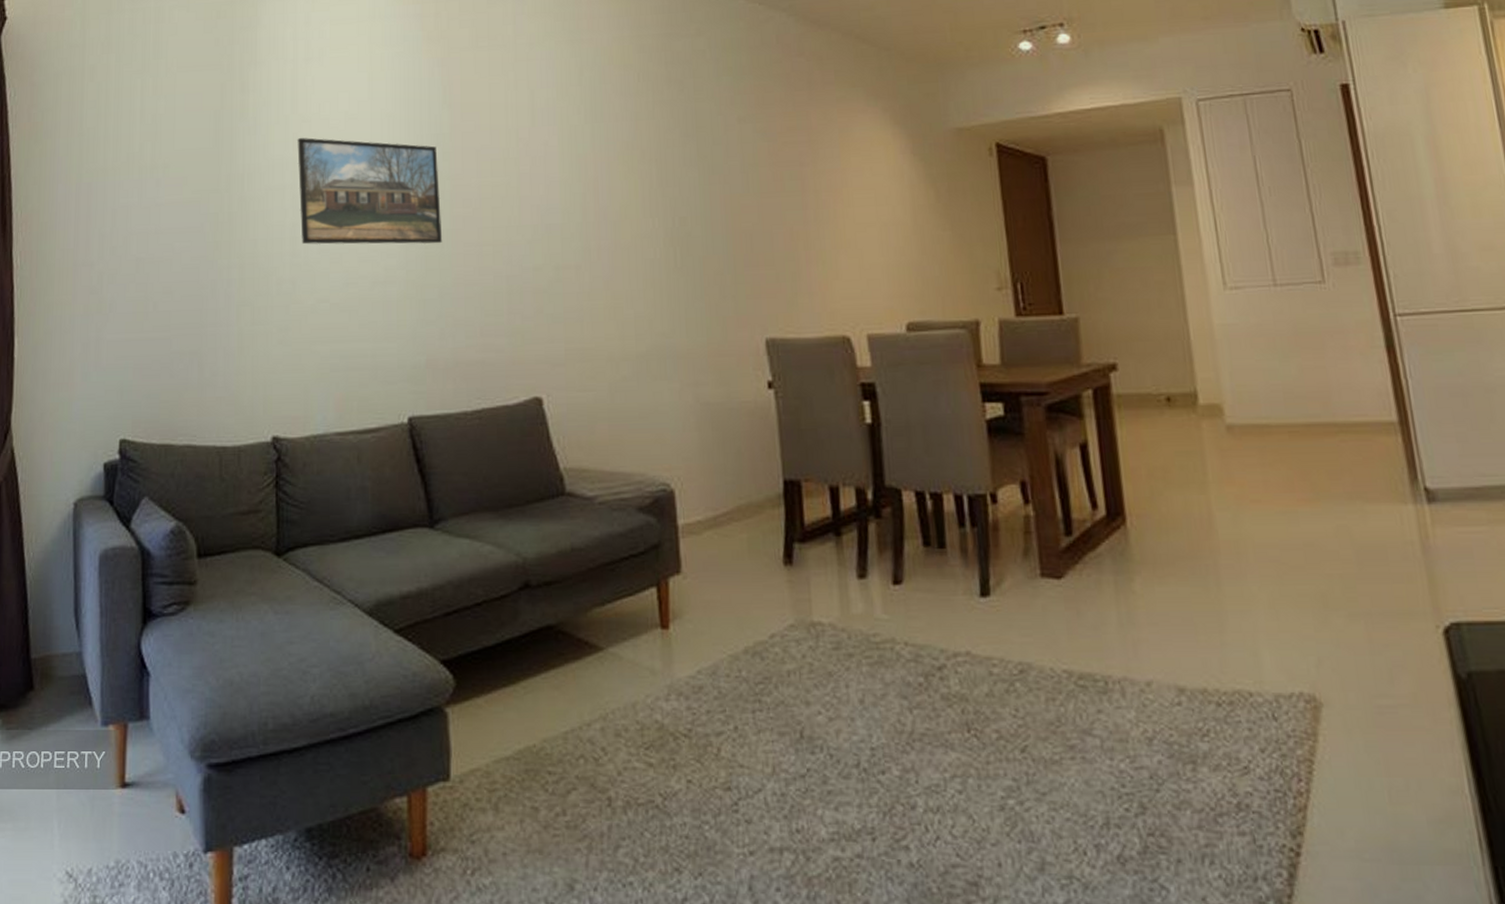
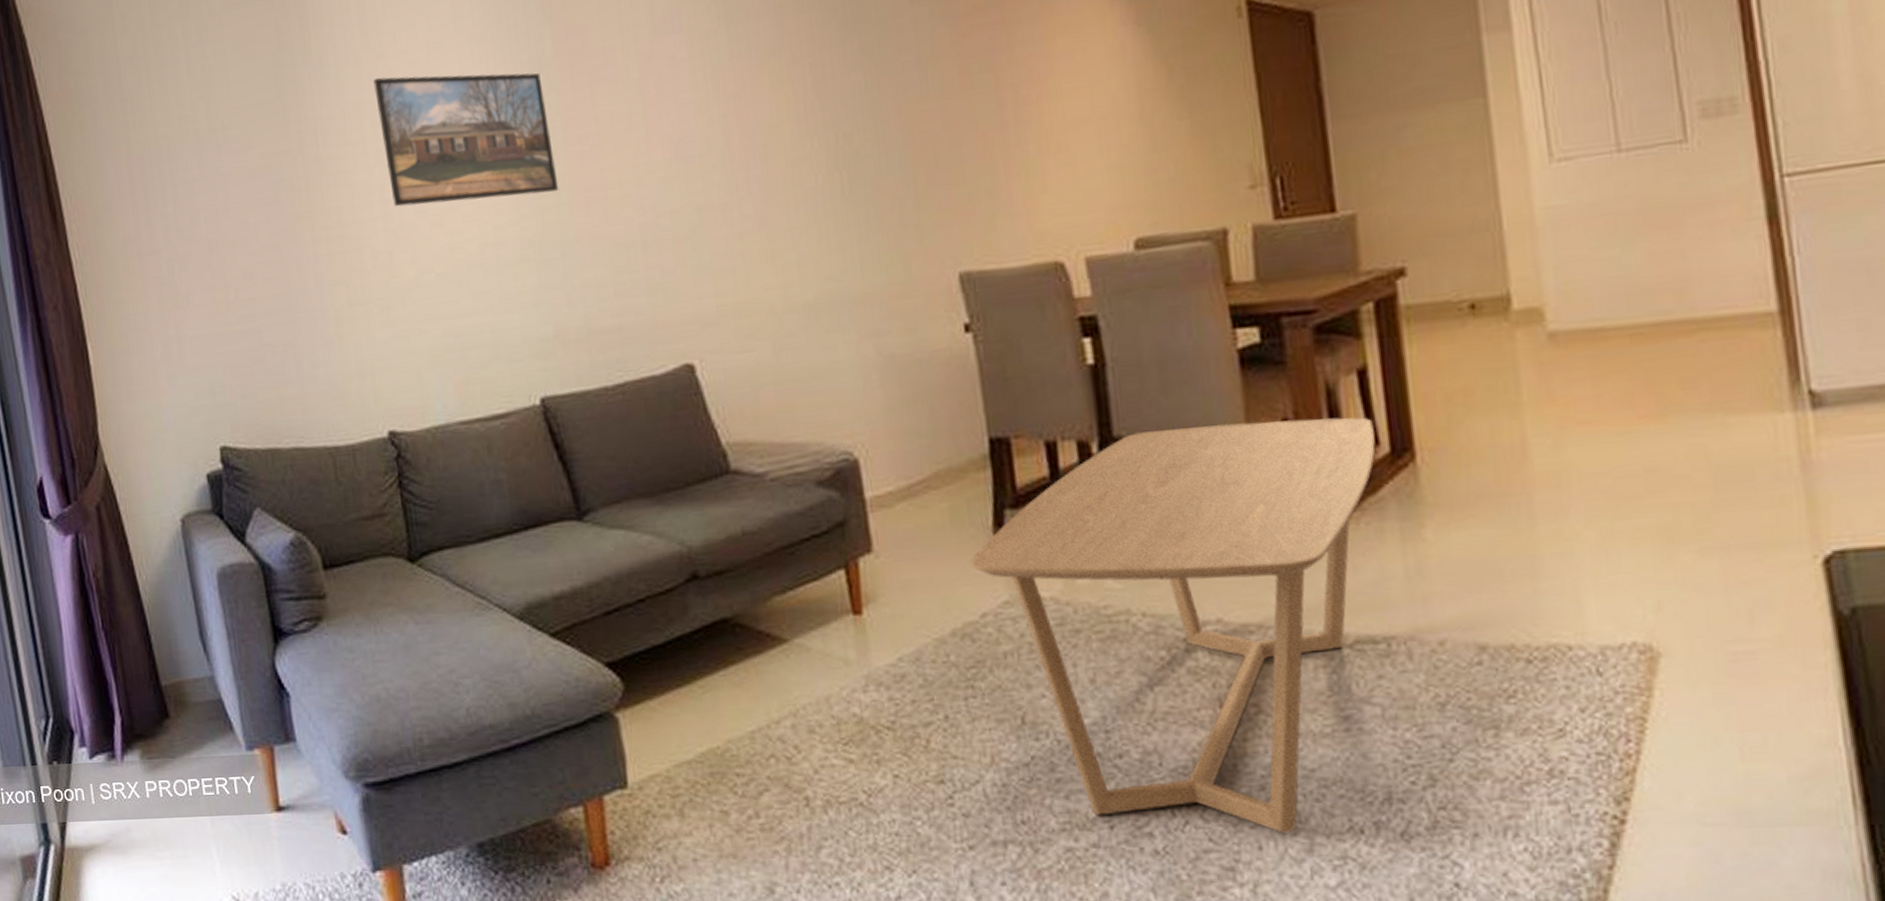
coffee table: none [763,481,1095,853] -> present [970,417,1376,835]

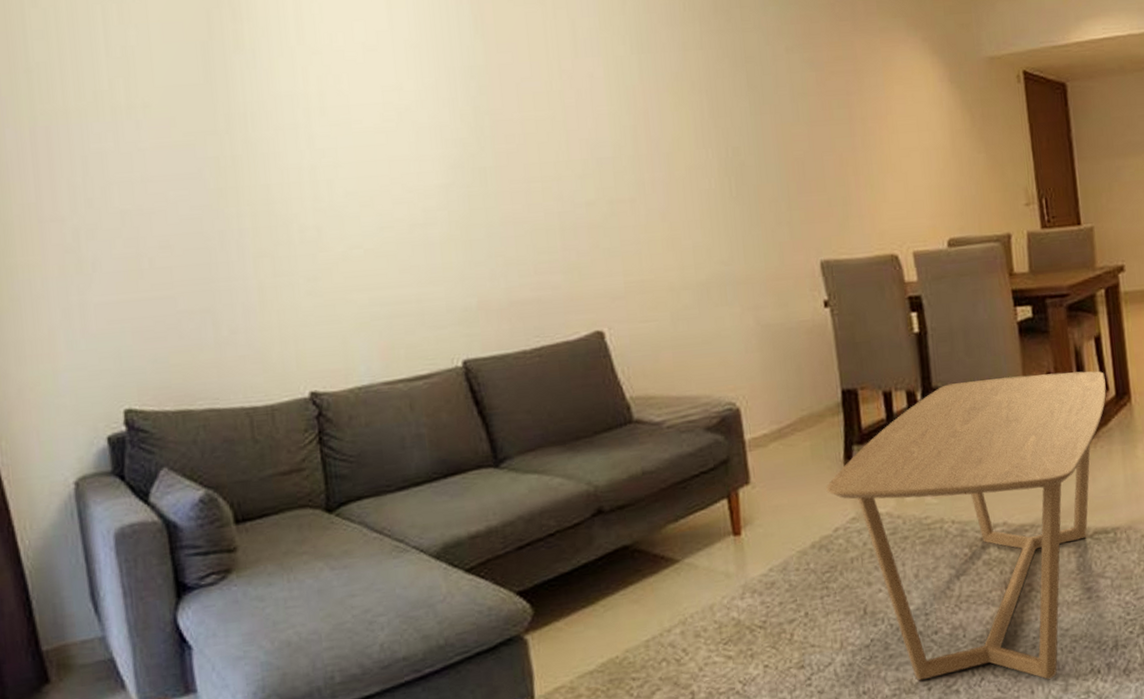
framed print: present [373,73,559,207] -> none [308,71,486,188]

